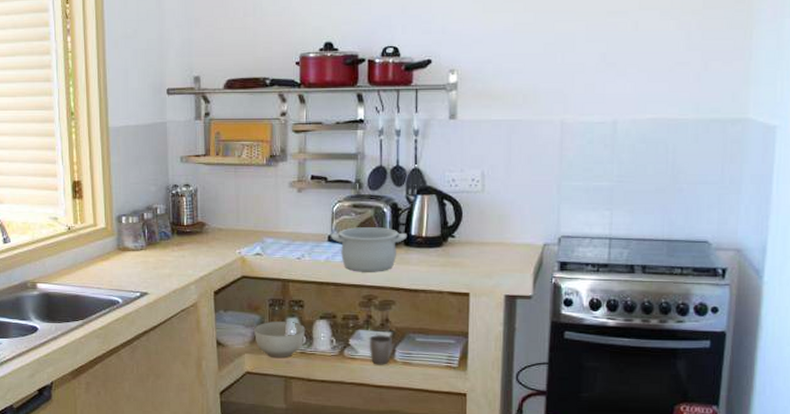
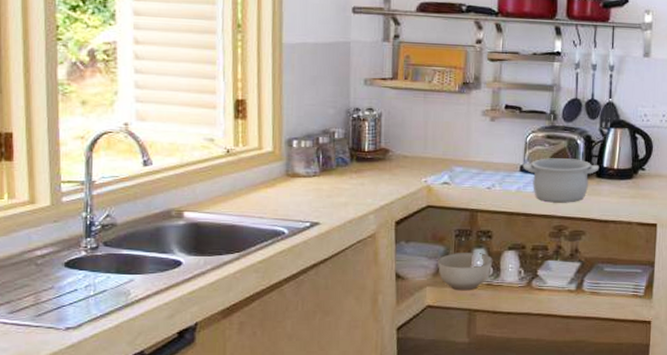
cup: present [369,335,392,365] -> none [557,265,581,295]

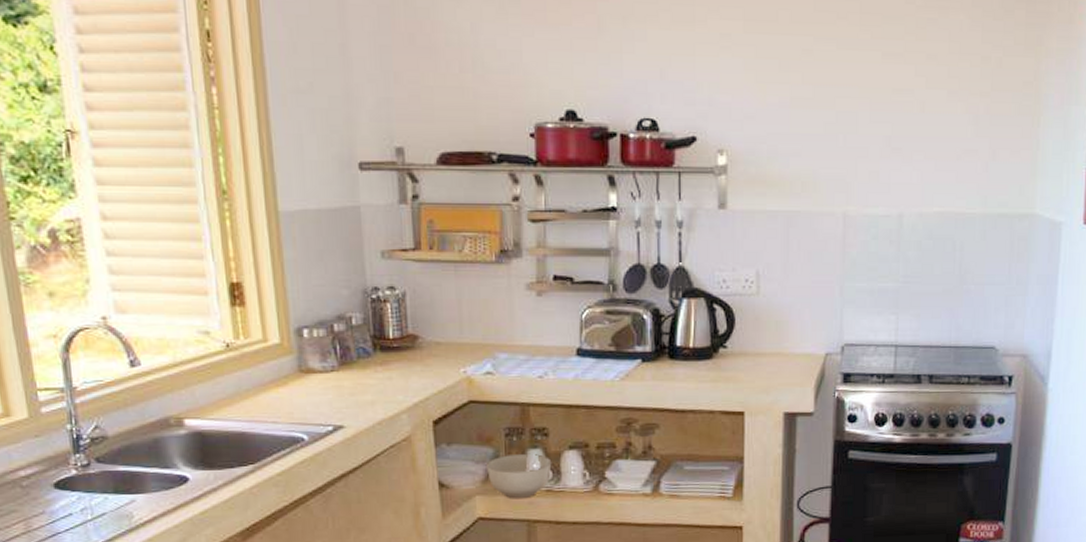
cooking pot: present [522,158,600,203] -> none [579,337,672,391]

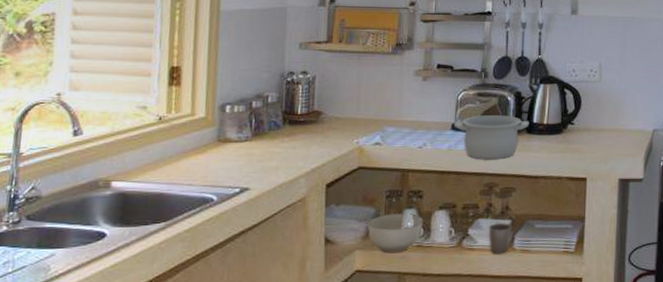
cooking pot: none [579,337,672,391] -> present [453,115,530,160]
cup: none [629,465,656,500] -> present [488,223,512,254]

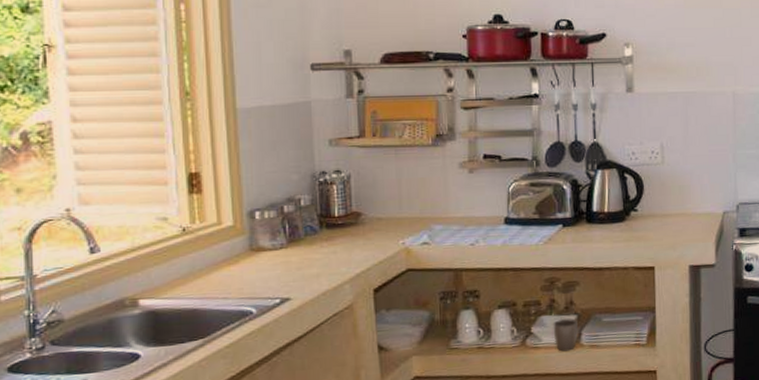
bowl: present [368,213,424,254] -> none [423,314,483,358]
cooking pot: present [453,115,530,160] -> none [506,205,589,254]

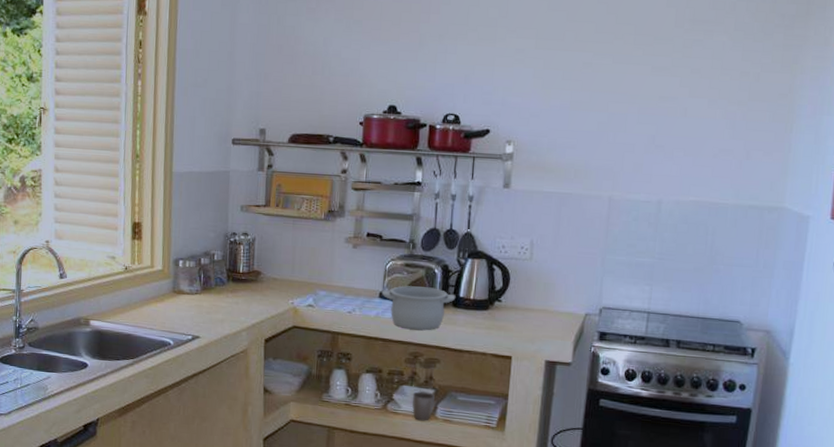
cooking pot: none [506,205,589,254] -> present [381,286,456,331]

